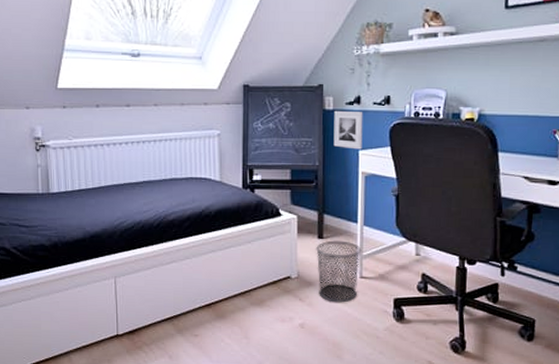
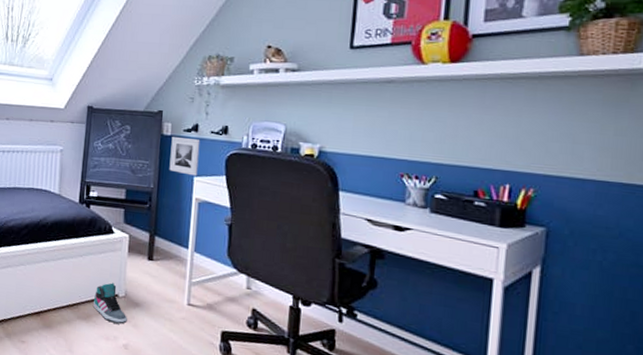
sneaker: none [266,265,302,305] -> present [93,283,127,324]
waste bin: present [316,240,362,303] -> none [145,263,191,329]

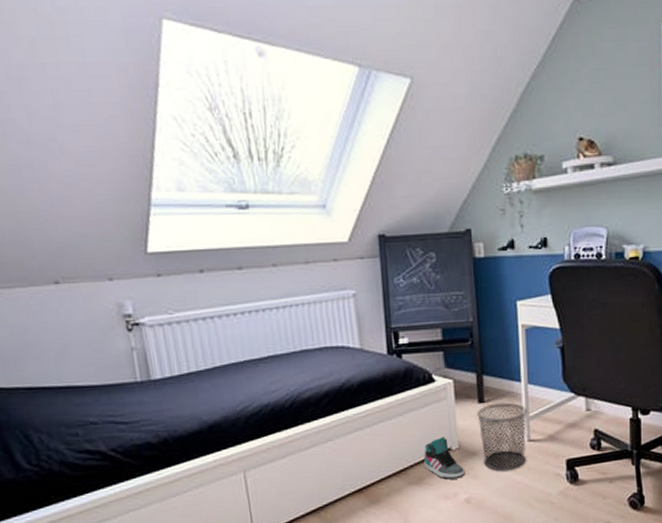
waste bin: none [145,263,191,329] -> present [477,402,528,472]
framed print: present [169,136,201,176] -> none [486,257,520,300]

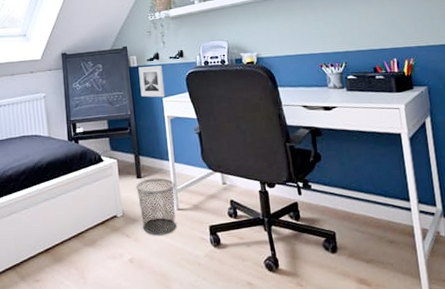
sneaker: present [424,436,465,480] -> none [96,206,129,242]
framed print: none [486,257,520,300] -> present [138,65,165,98]

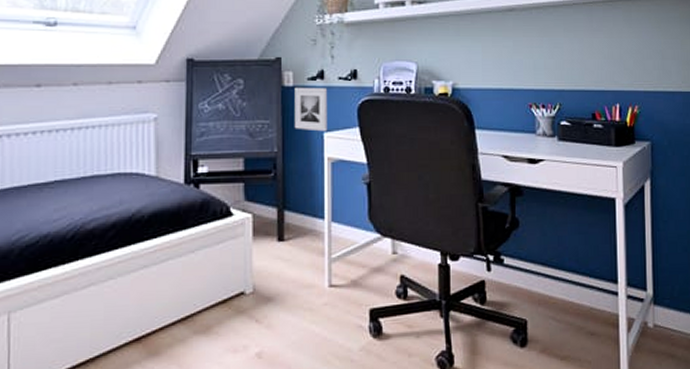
waste bin: present [136,178,177,236] -> none [275,242,330,321]

